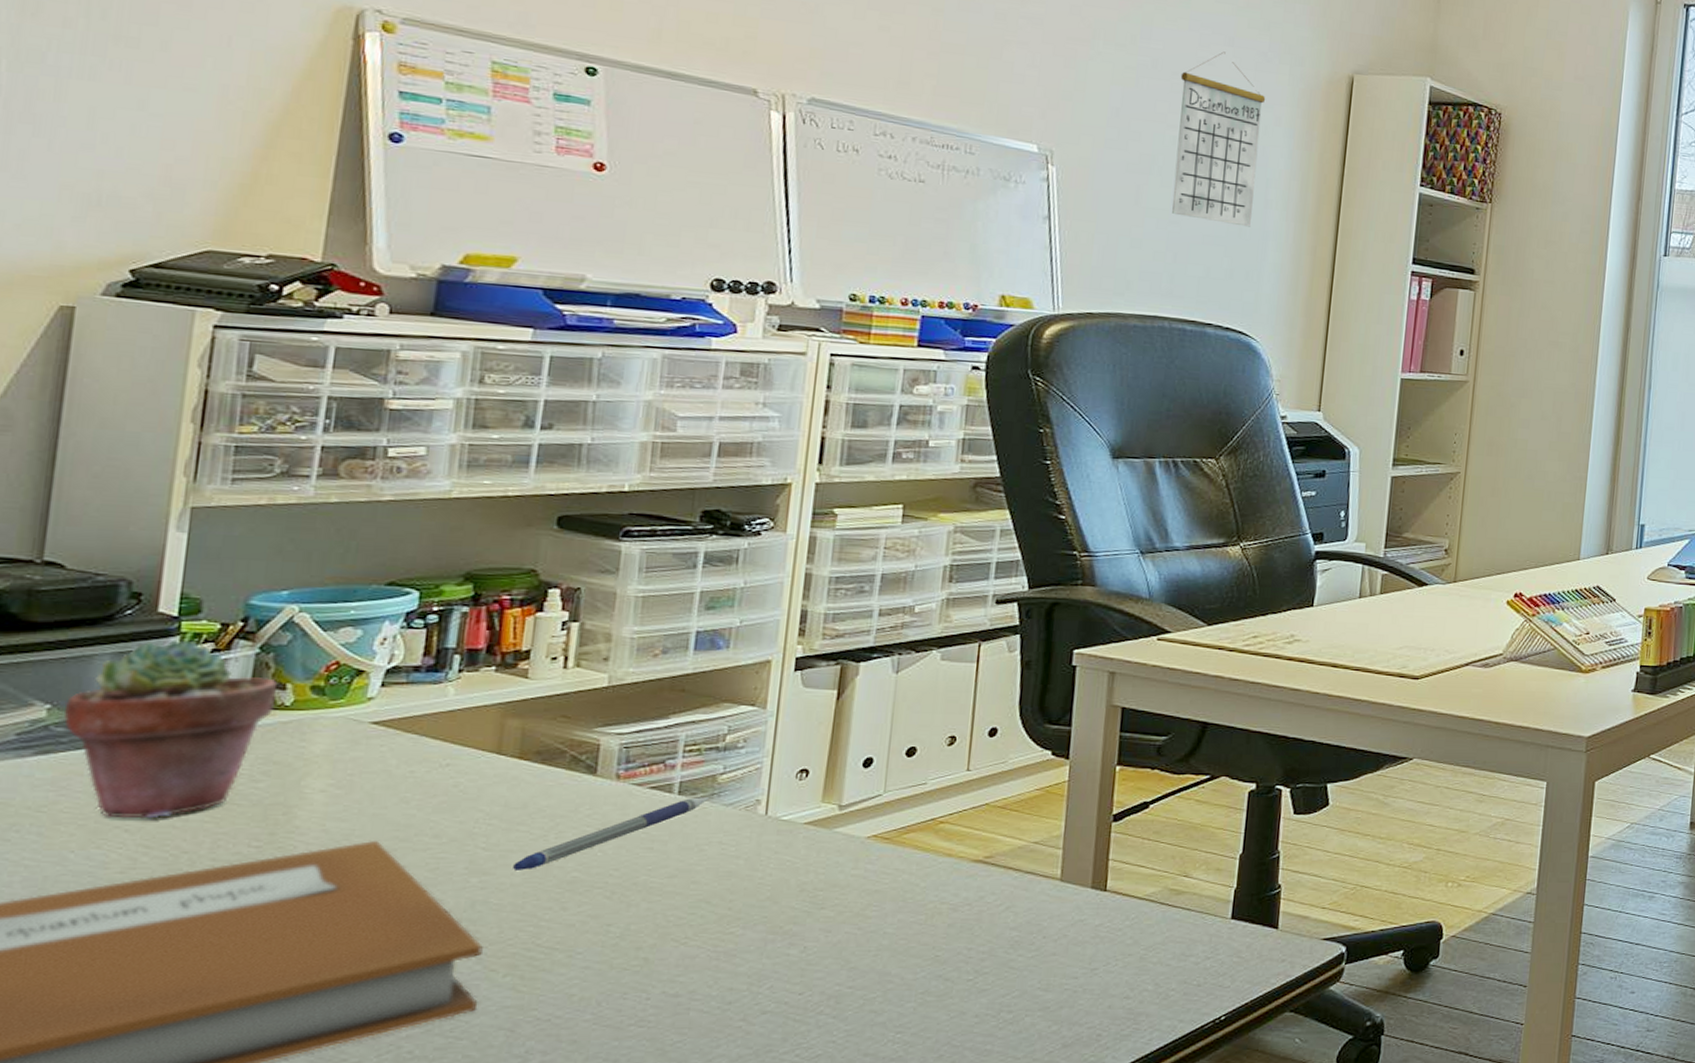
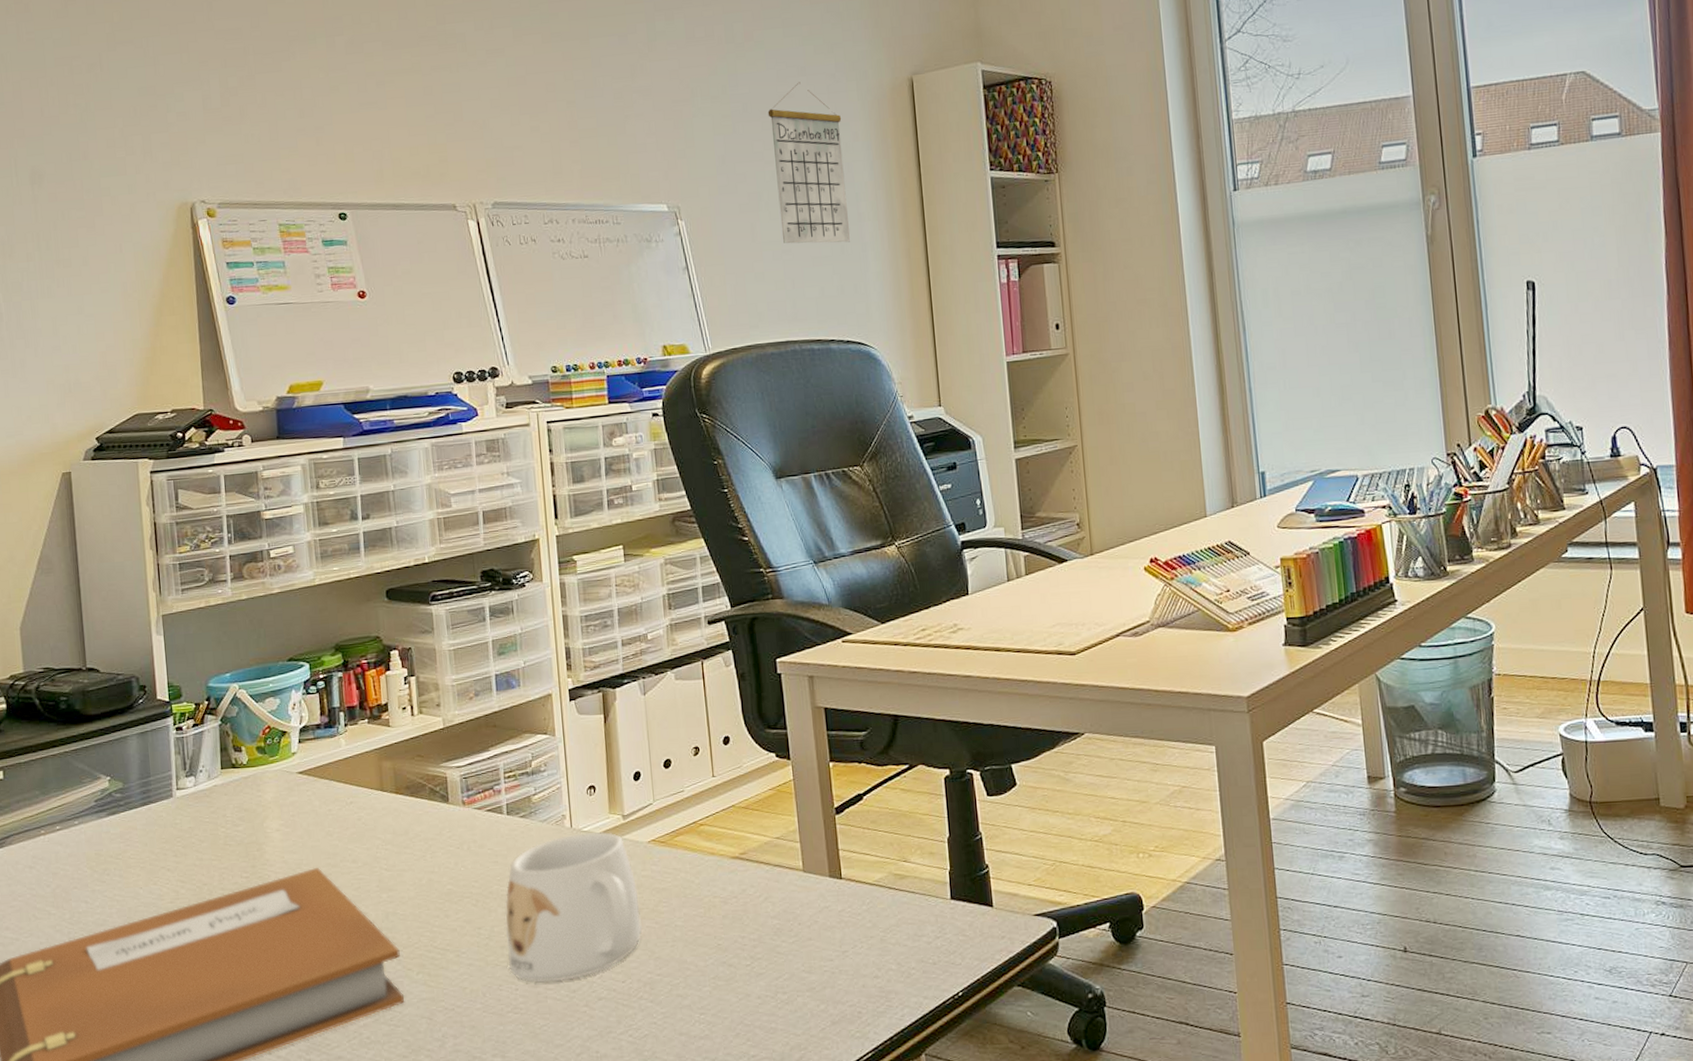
potted succulent: present [64,640,278,819] -> none [117,719,237,861]
pen: present [513,797,710,870] -> none [407,815,530,886]
mug: none [643,821,842,992] -> present [505,831,643,982]

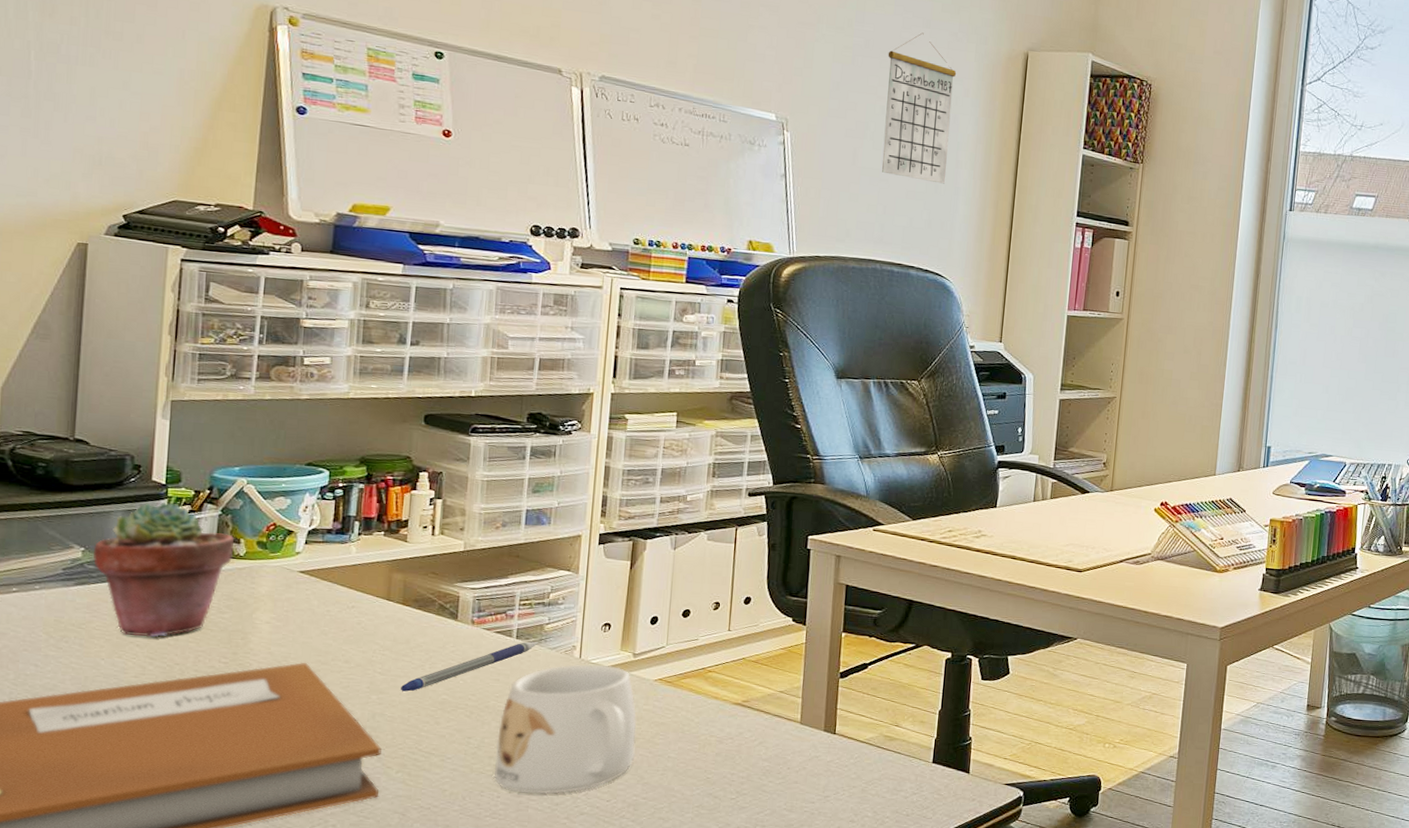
potted succulent: none [117,719,237,861] -> present [93,502,235,638]
pen: none [407,815,530,886] -> present [401,641,539,692]

